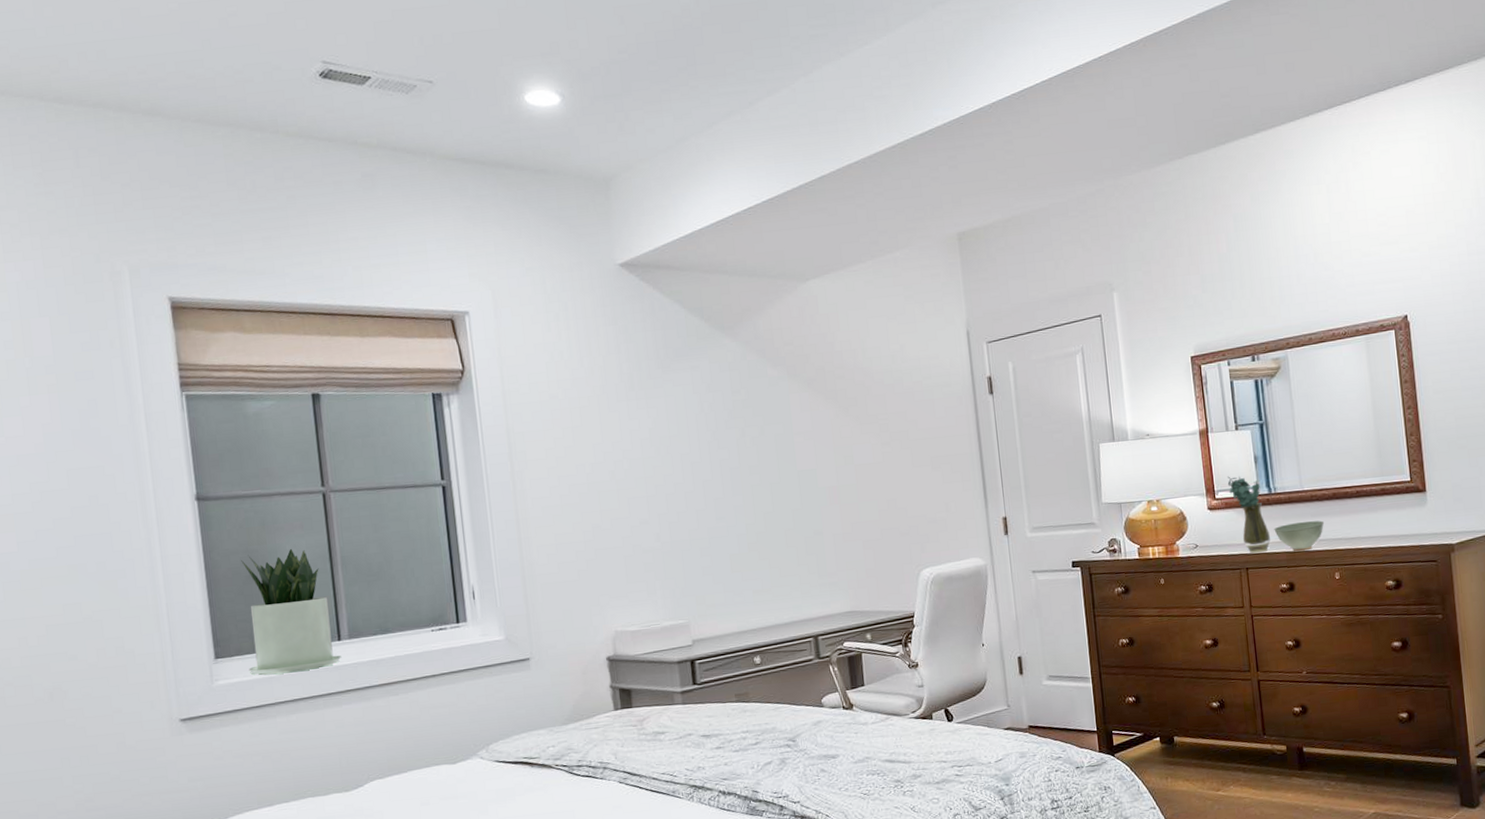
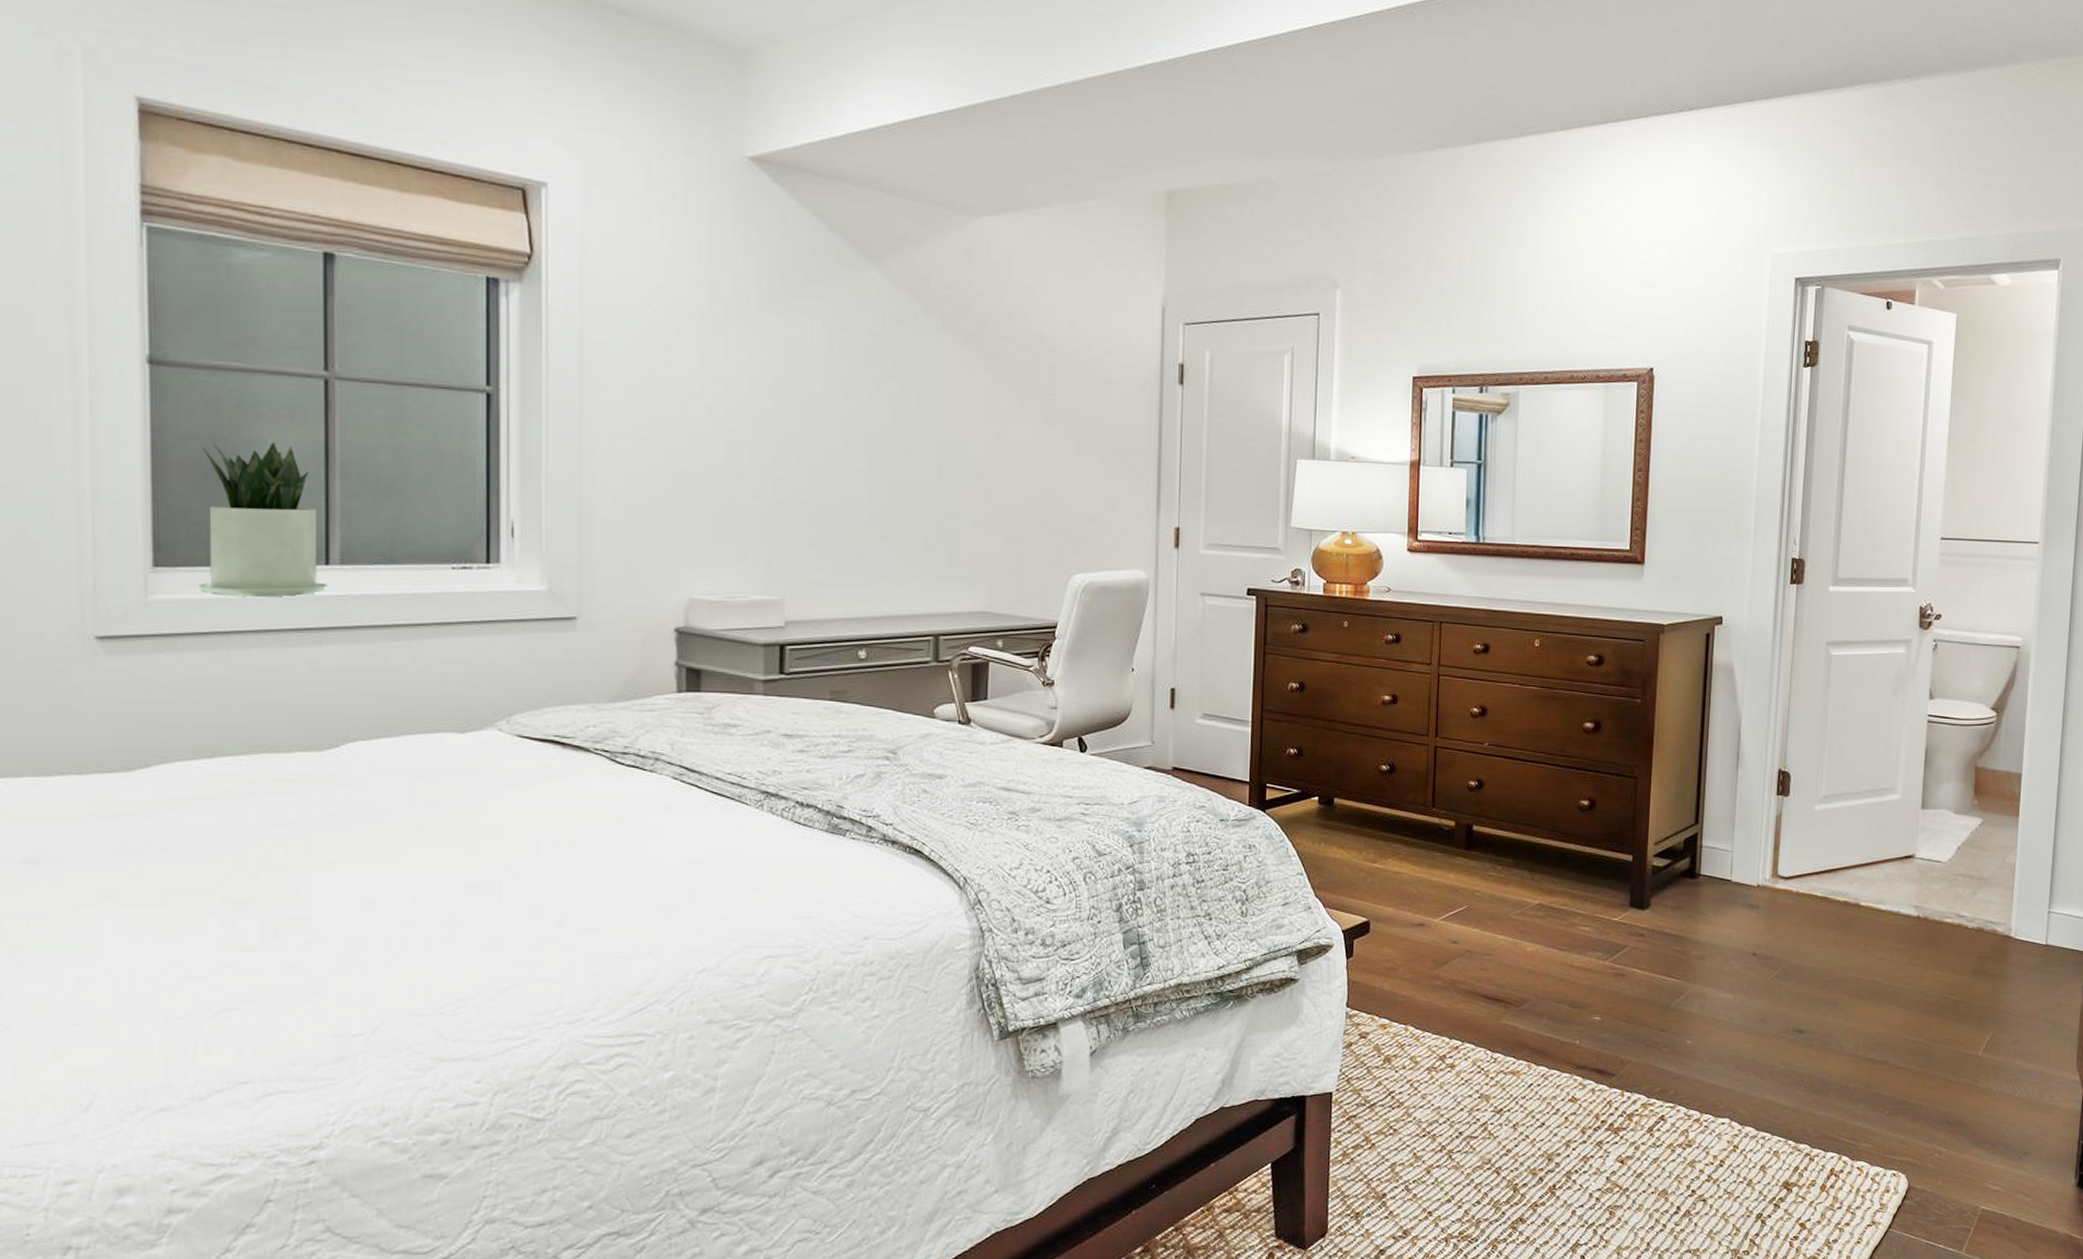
vase: present [1227,476,1271,554] -> none [1433,517,1472,607]
bowl: present [1274,520,1325,552] -> none [1476,579,1532,611]

